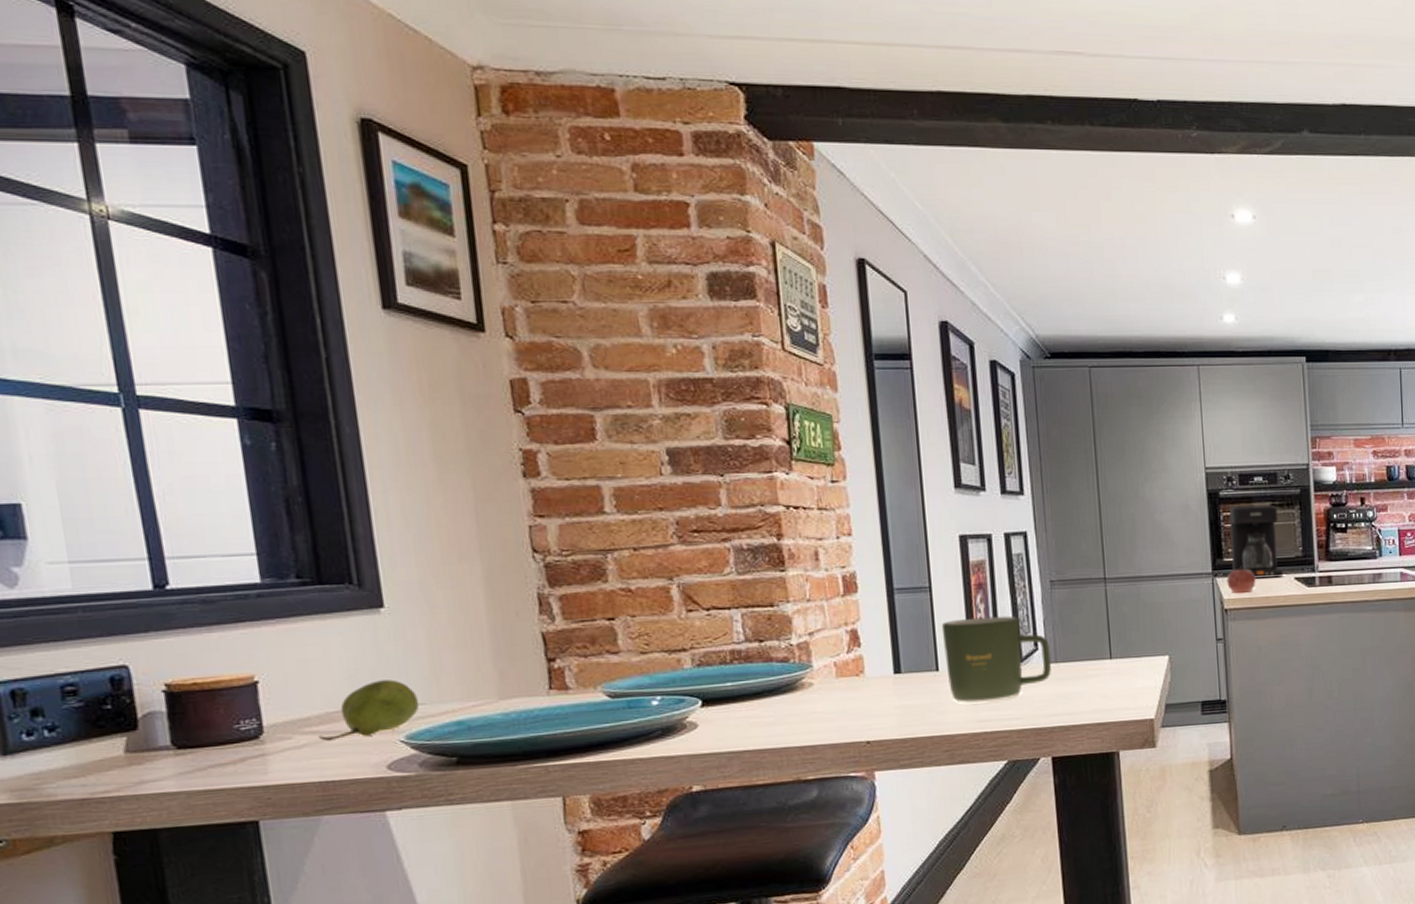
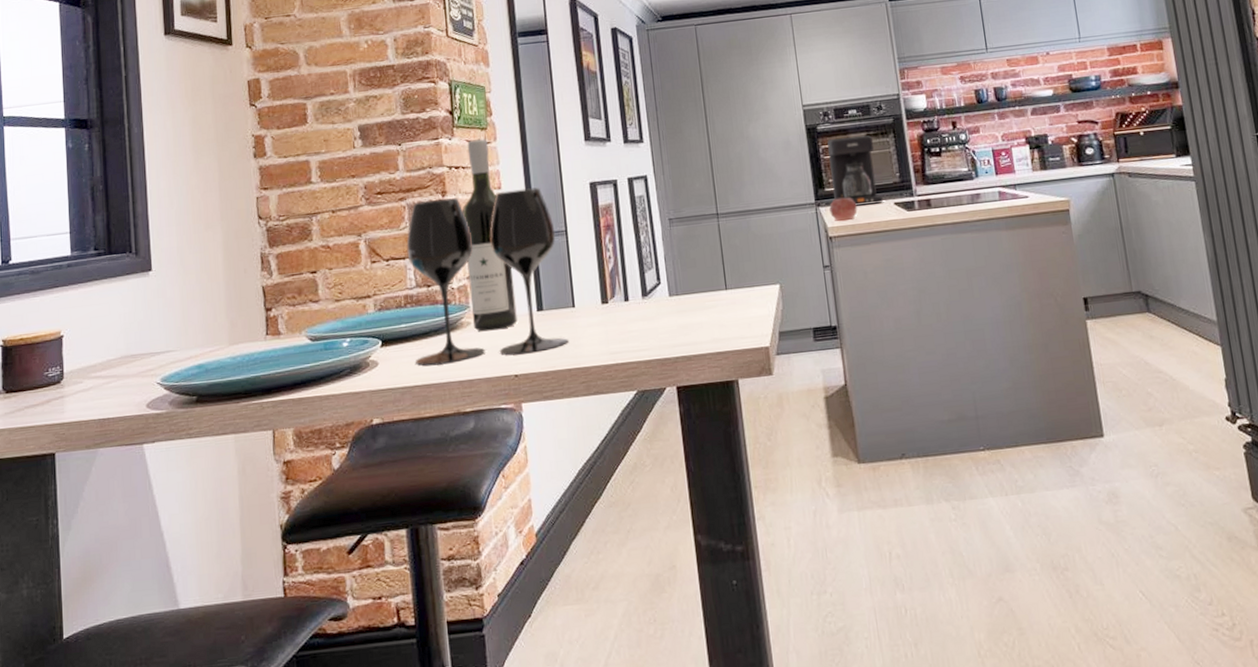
fruit: present [319,679,420,742] -> none [101,331,172,385]
wine glass: none [732,536,930,729] -> present [406,187,568,365]
bottle: none [803,476,870,694] -> present [463,139,518,332]
mug: present [941,616,1051,704] -> none [576,253,673,338]

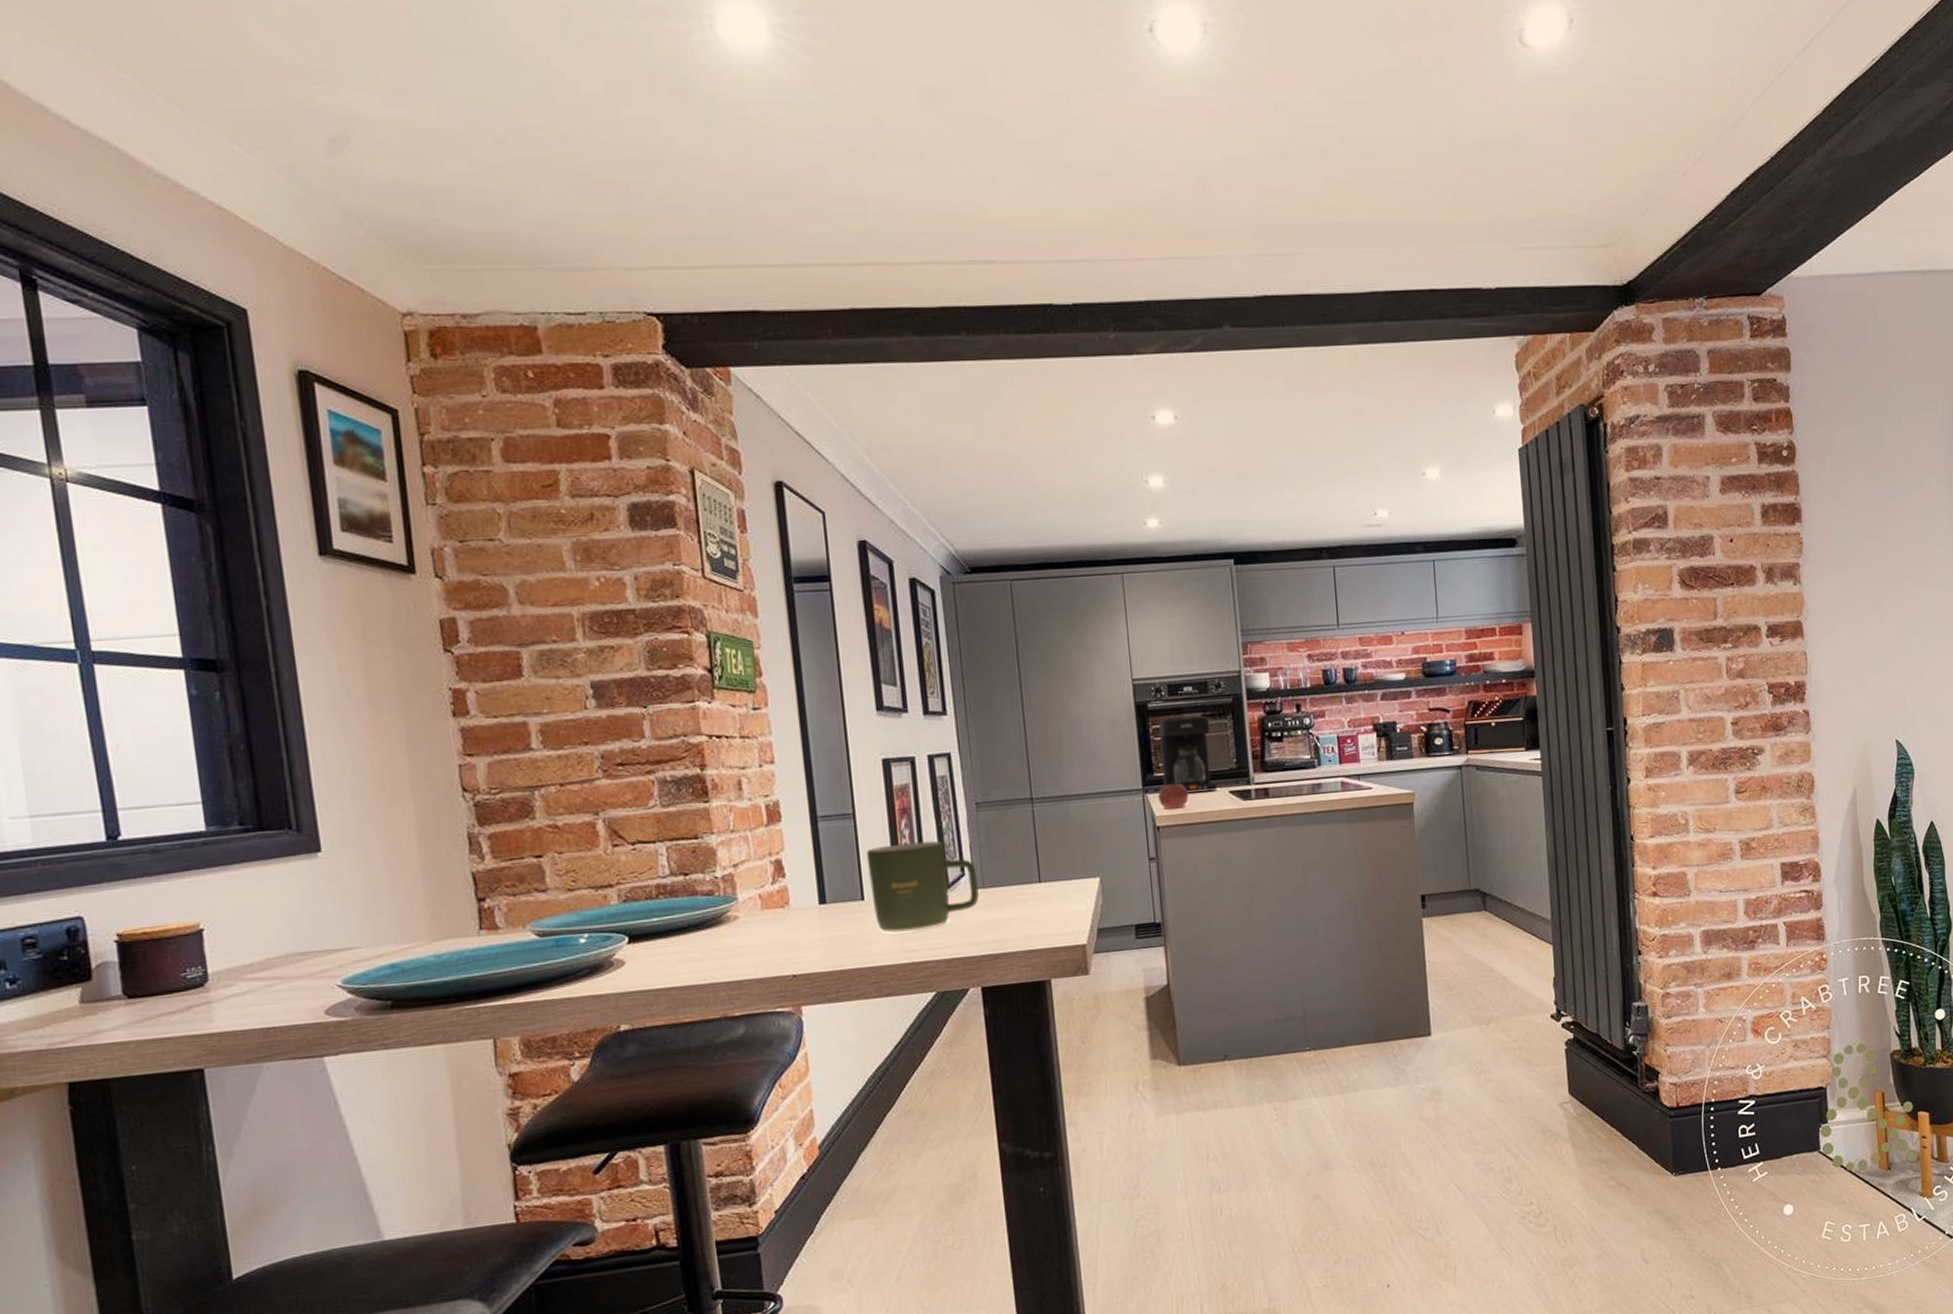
wine glass: present [406,187,568,365] -> none [656,762,857,965]
bottle: present [463,139,518,332] -> none [727,703,796,927]
mug: none [576,253,673,338] -> present [866,841,979,934]

